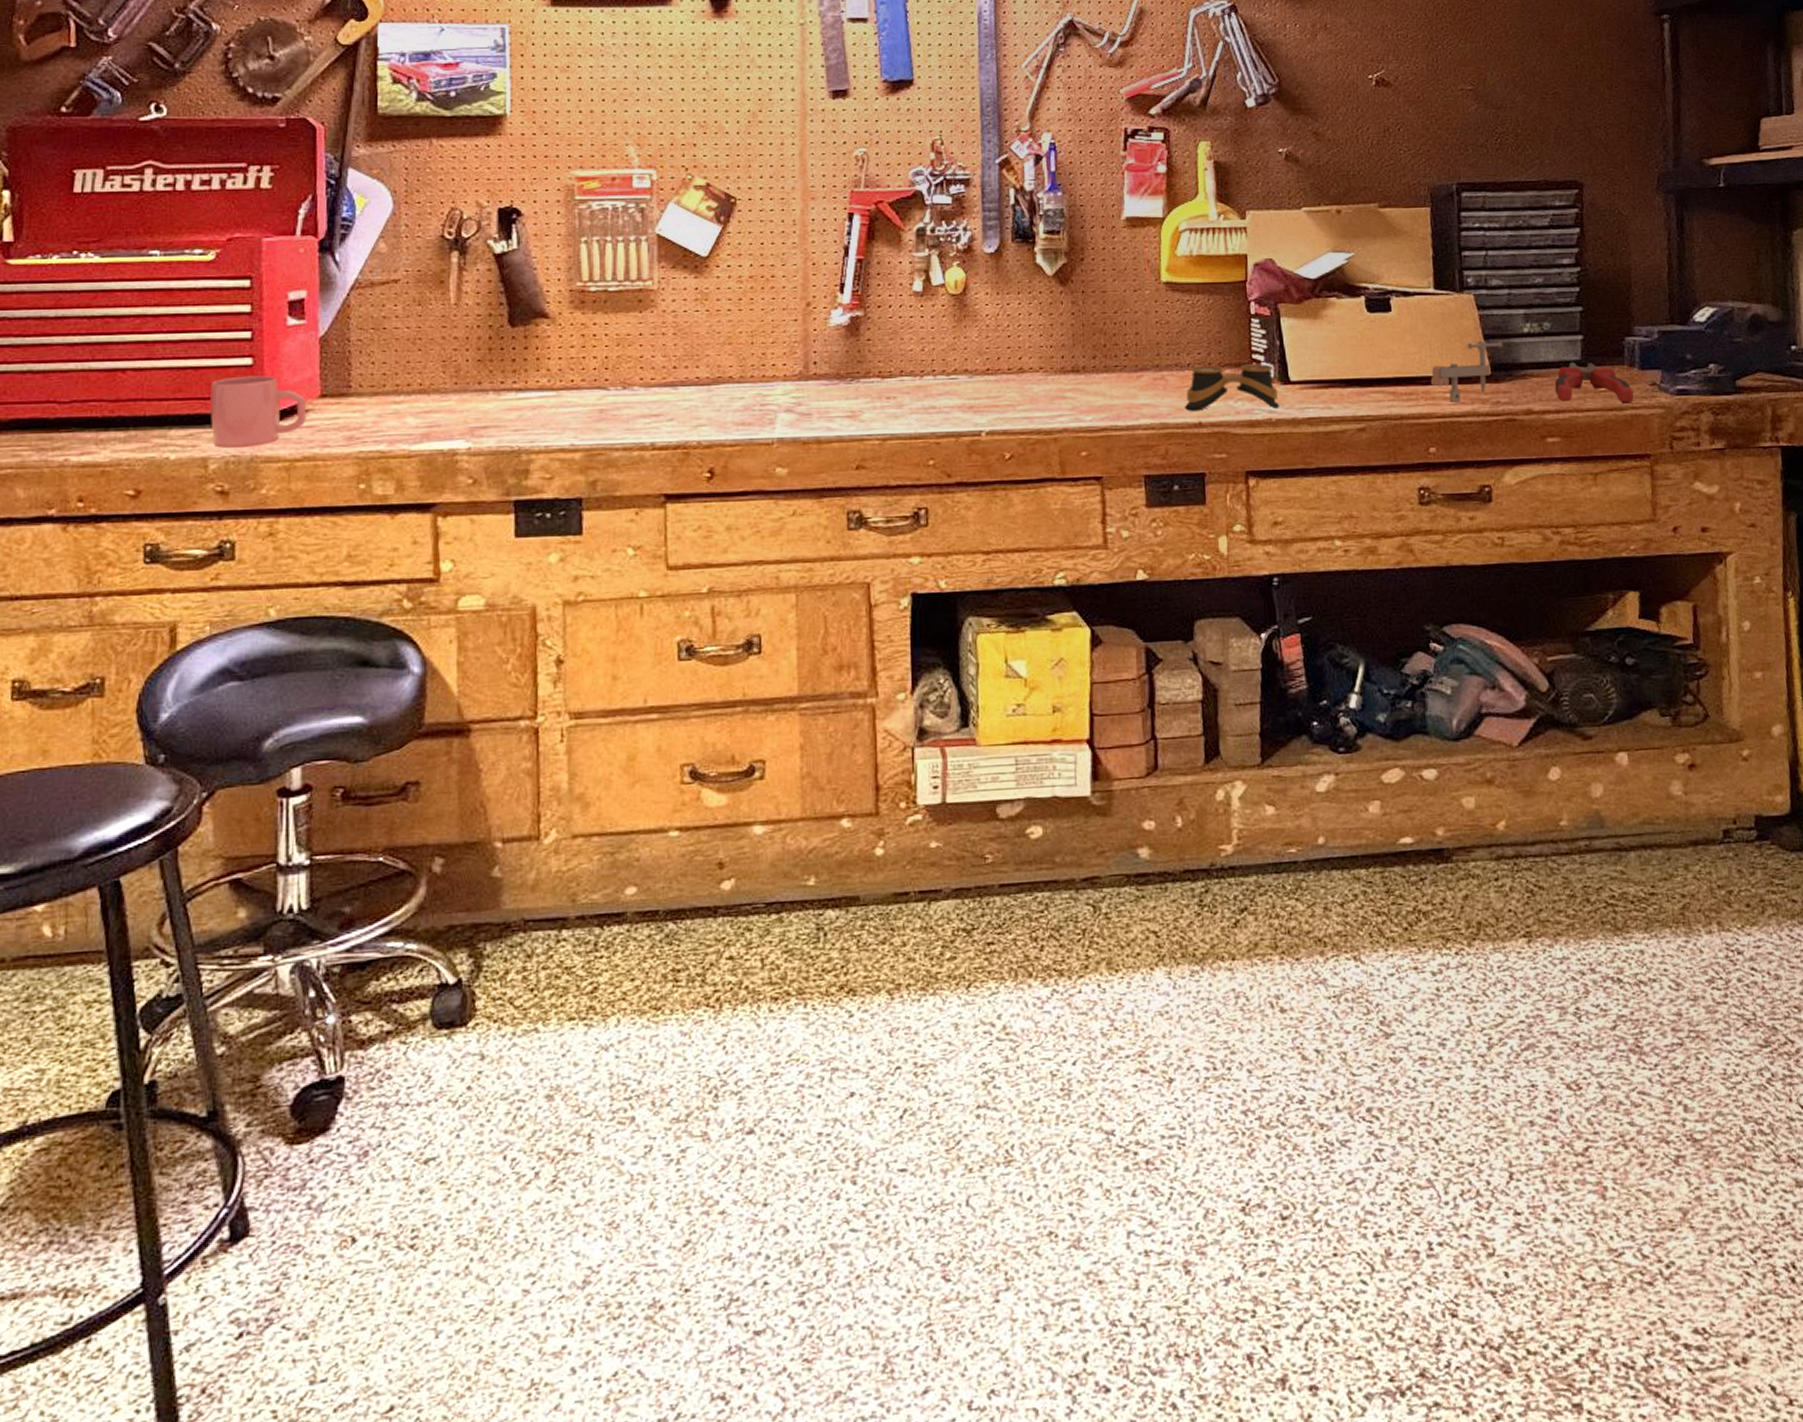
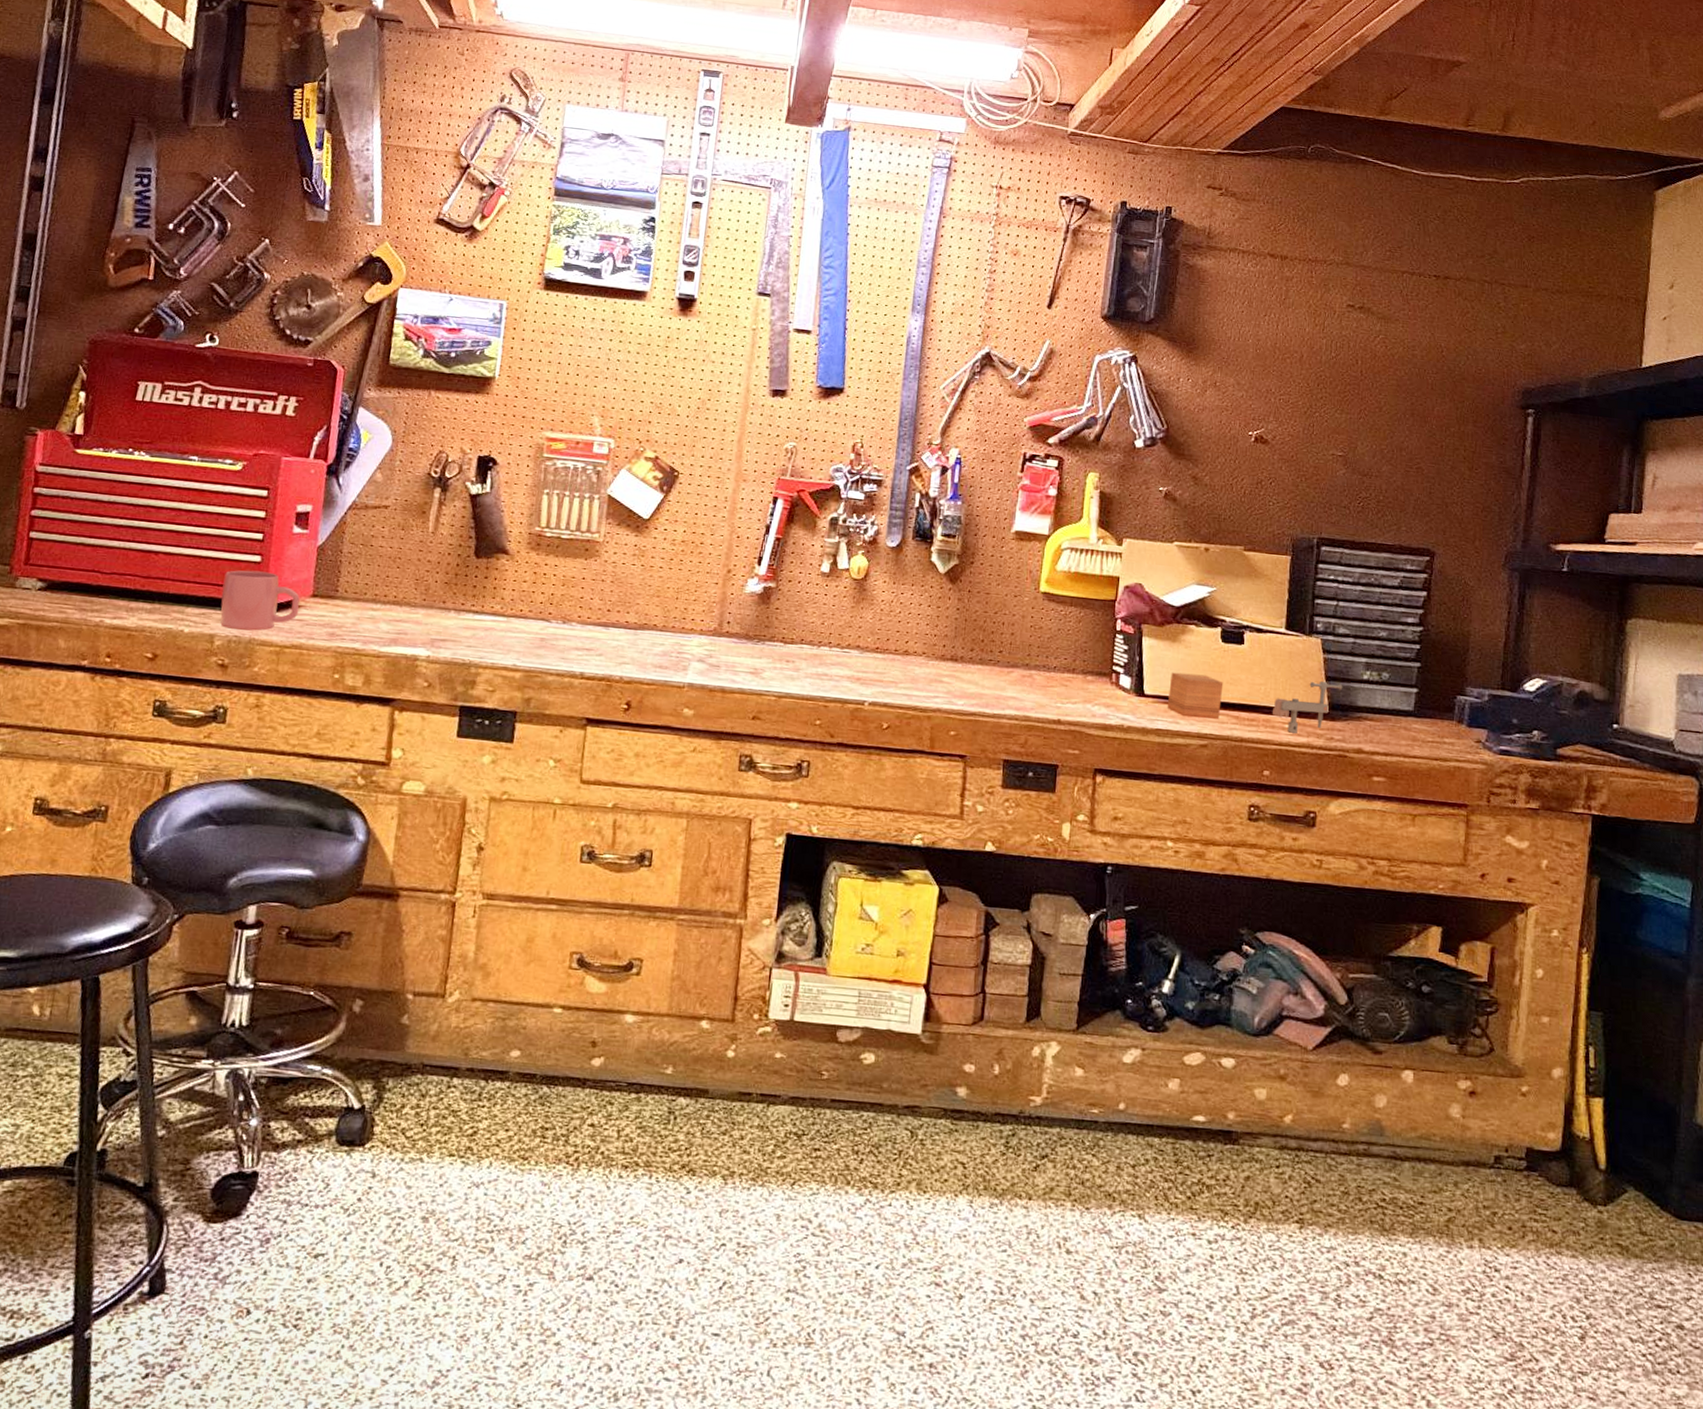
goggles: present [1185,364,1279,411] -> none [1047,669,1133,717]
wooden block: none [1316,351,1375,400] -> present [1167,672,1224,720]
pliers: present [1554,362,1634,403] -> none [1386,712,1460,756]

